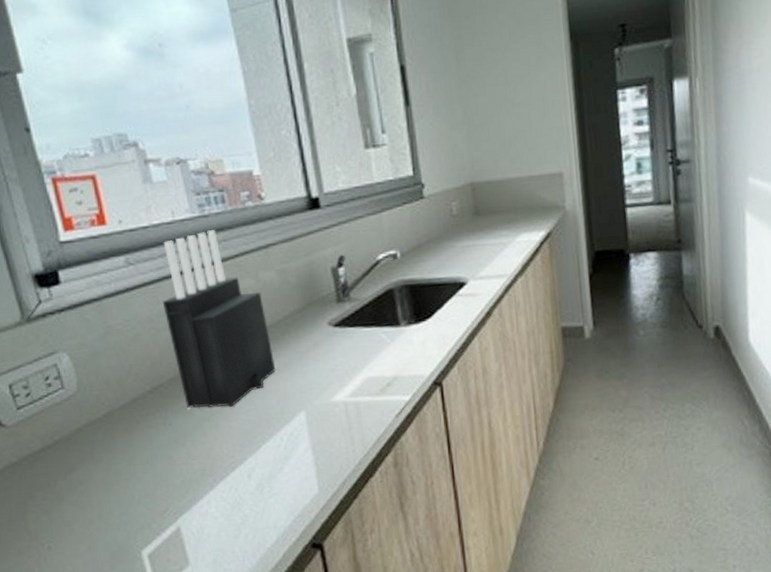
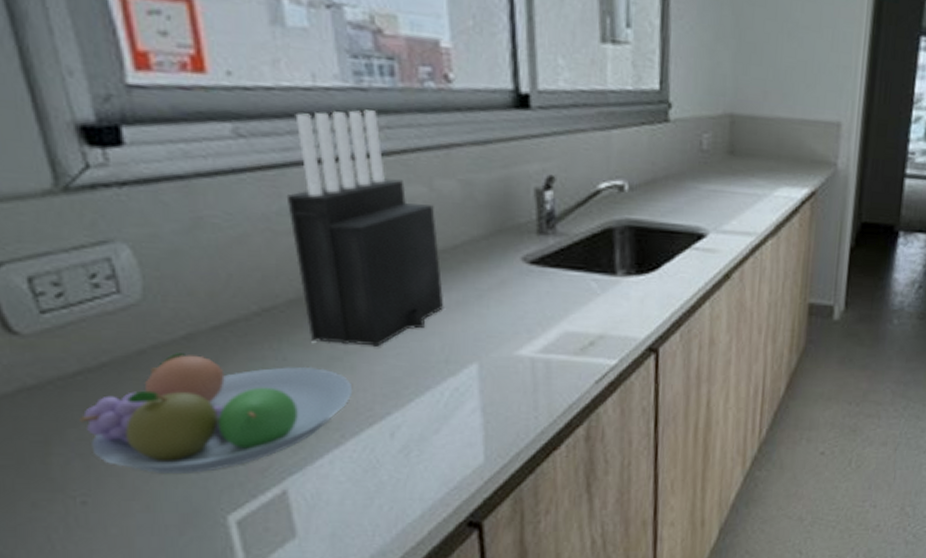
fruit bowl: none [44,427,218,521] -> present [79,353,351,473]

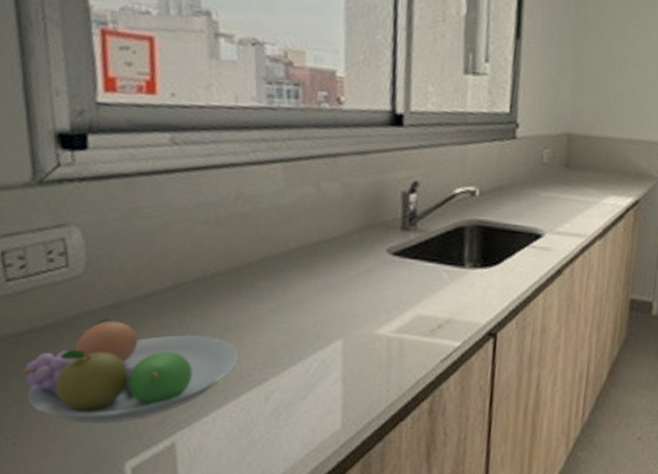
knife block: present [286,109,444,347] -> none [204,125,320,321]

